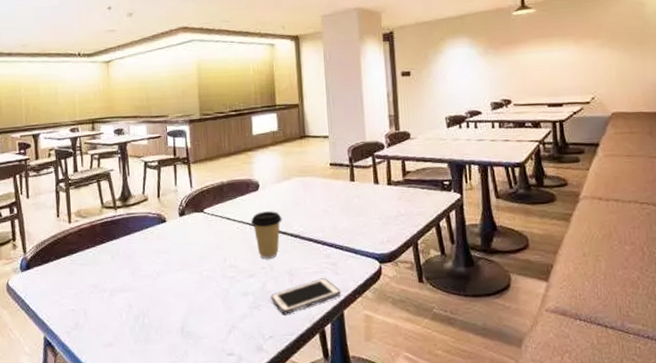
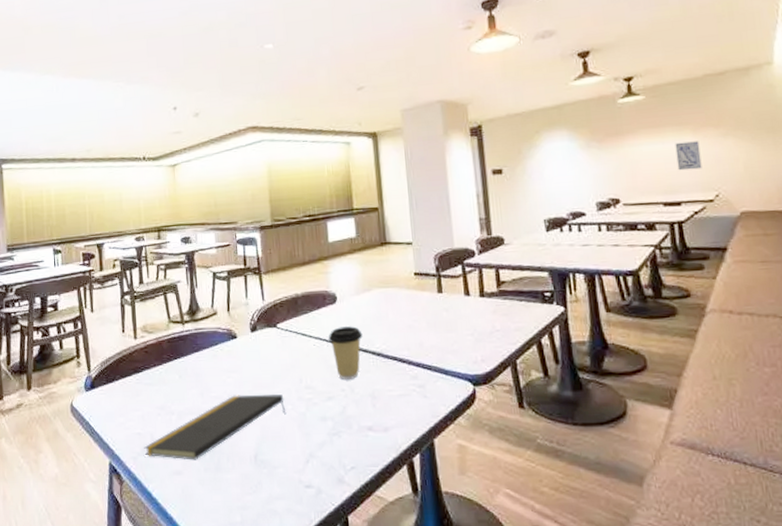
notepad: none [77,272,211,333] -> present [144,394,287,460]
cell phone: present [271,278,341,315] -> none [352,402,430,443]
wall art: none [559,50,582,76] -> present [675,141,702,171]

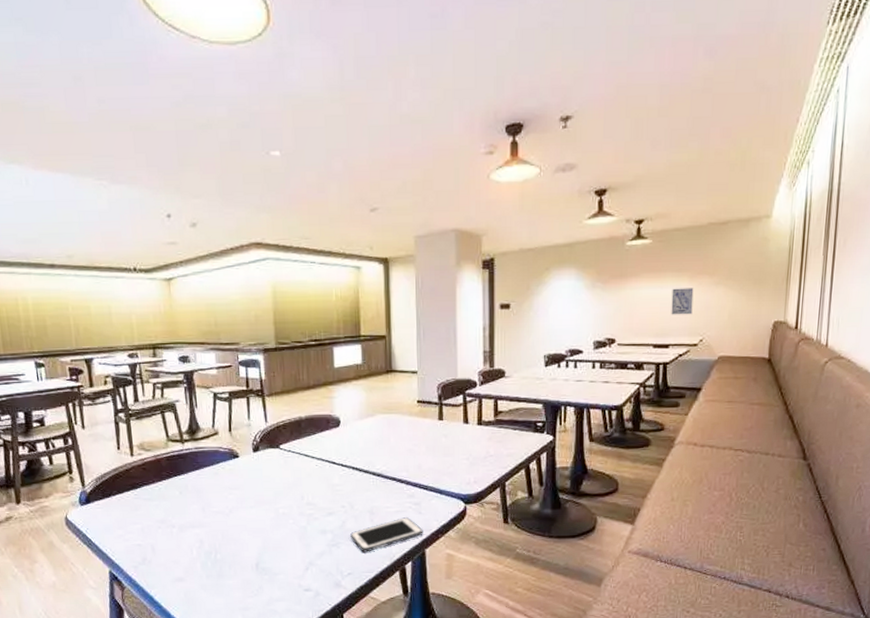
notepad: present [144,394,287,460] -> none [145,509,288,569]
coffee cup: present [328,325,363,379] -> none [330,448,364,497]
cell phone: none [352,402,430,443] -> present [350,517,423,552]

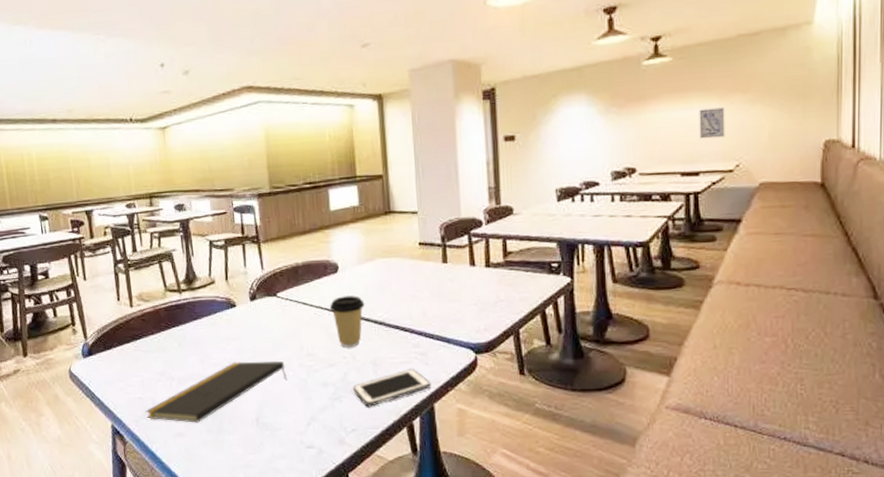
notepad: none [145,509,288,569] -> present [145,361,288,423]
coffee cup: none [330,448,364,497] -> present [329,295,365,347]

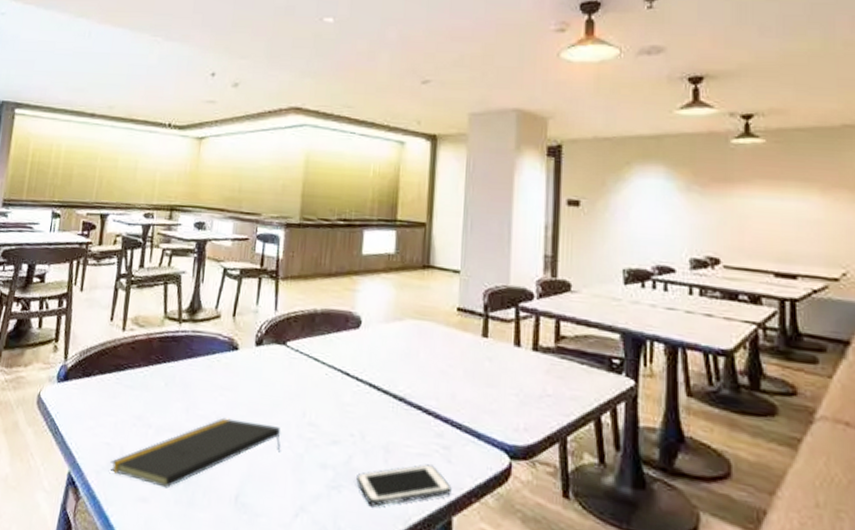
coffee cup: present [329,295,365,347] -> none [343,357,385,424]
wall art: present [699,107,725,139] -> none [797,201,829,239]

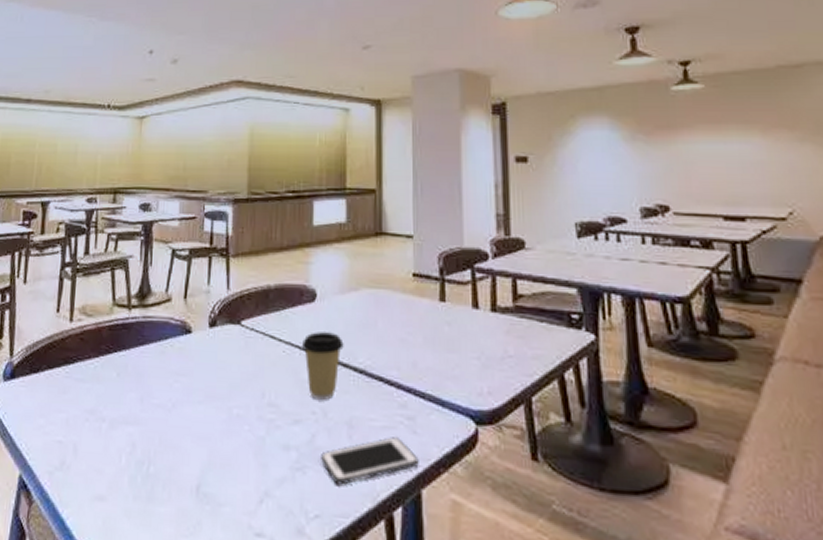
notepad: present [110,417,281,489] -> none [63,404,242,484]
coffee cup: none [343,357,385,424] -> present [301,331,344,400]

